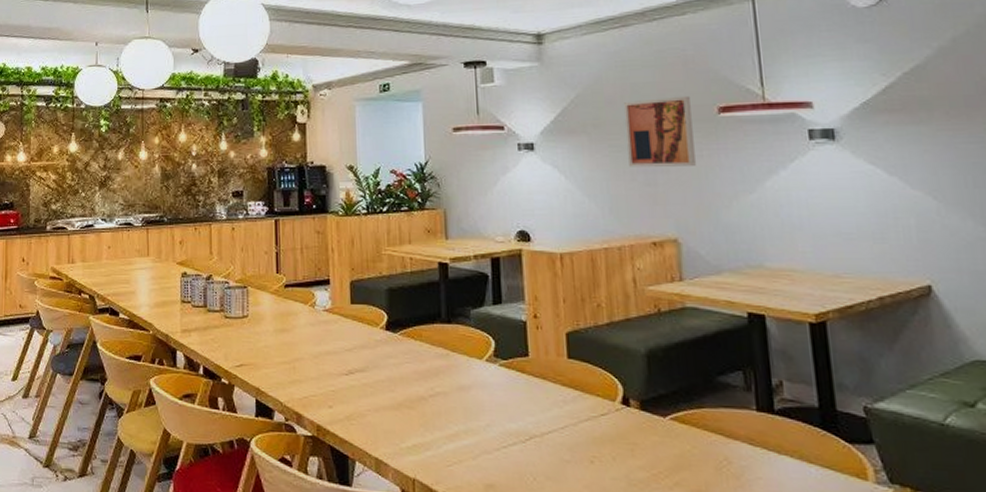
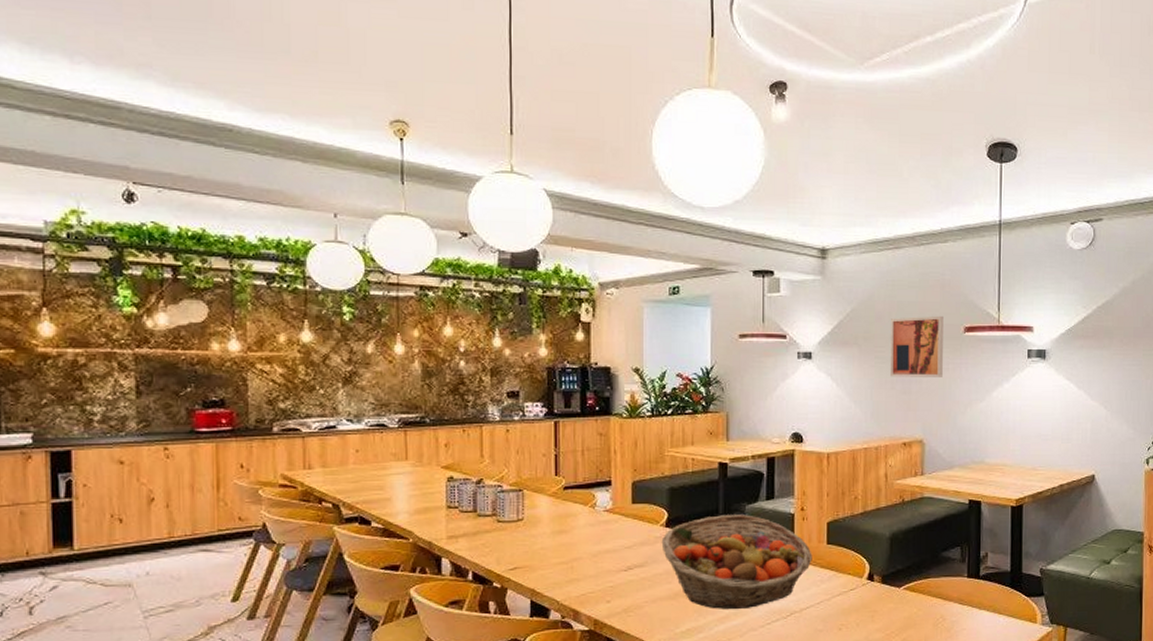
fruit basket: none [382,320,552,428] -> present [661,515,812,610]

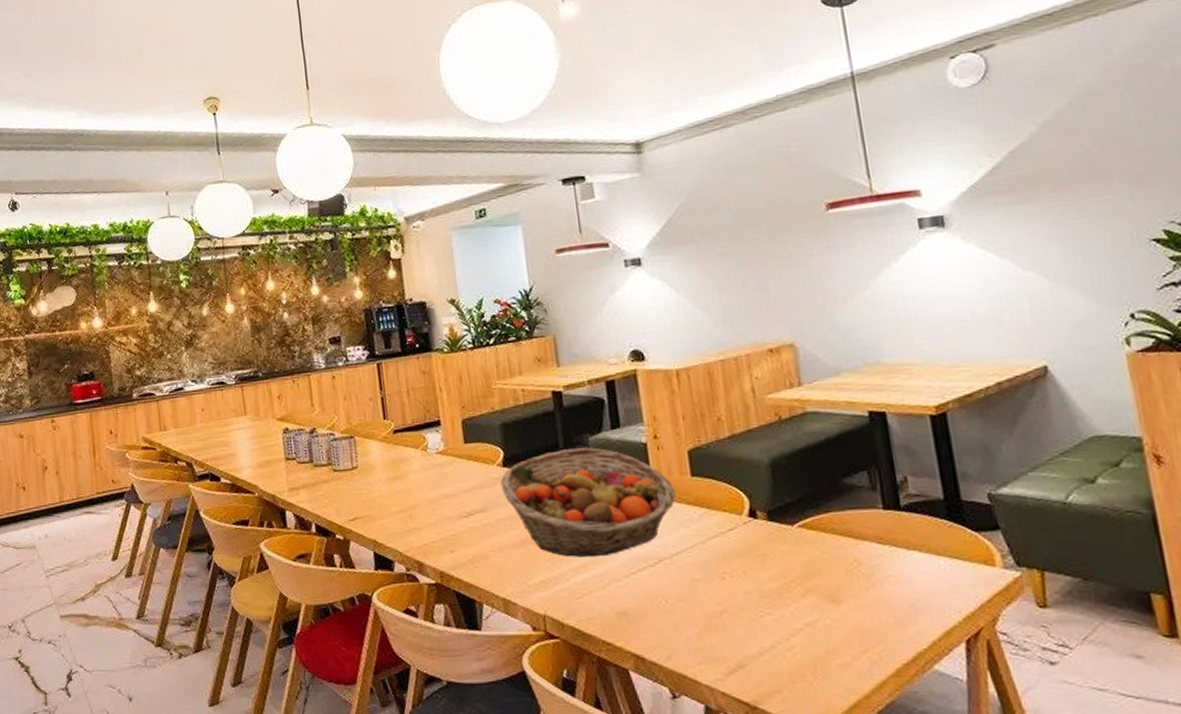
wall art: present [890,315,943,377] -> none [730,194,807,274]

